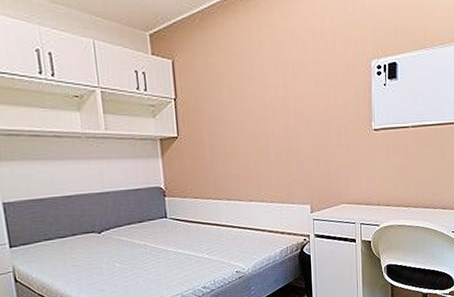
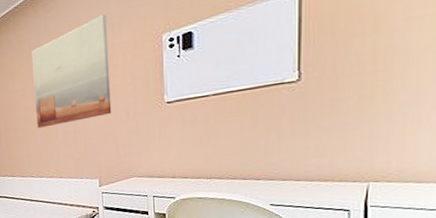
wall art: none [241,29,325,145] -> present [31,15,112,128]

